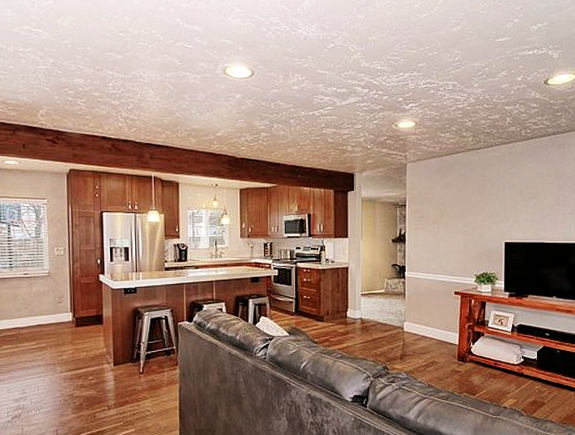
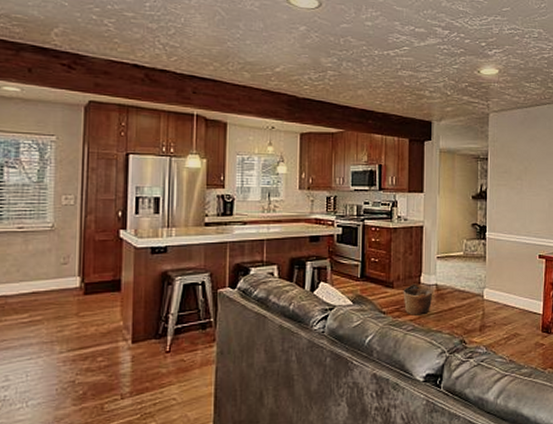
basket: none [332,317,358,345] -> present [403,283,433,316]

